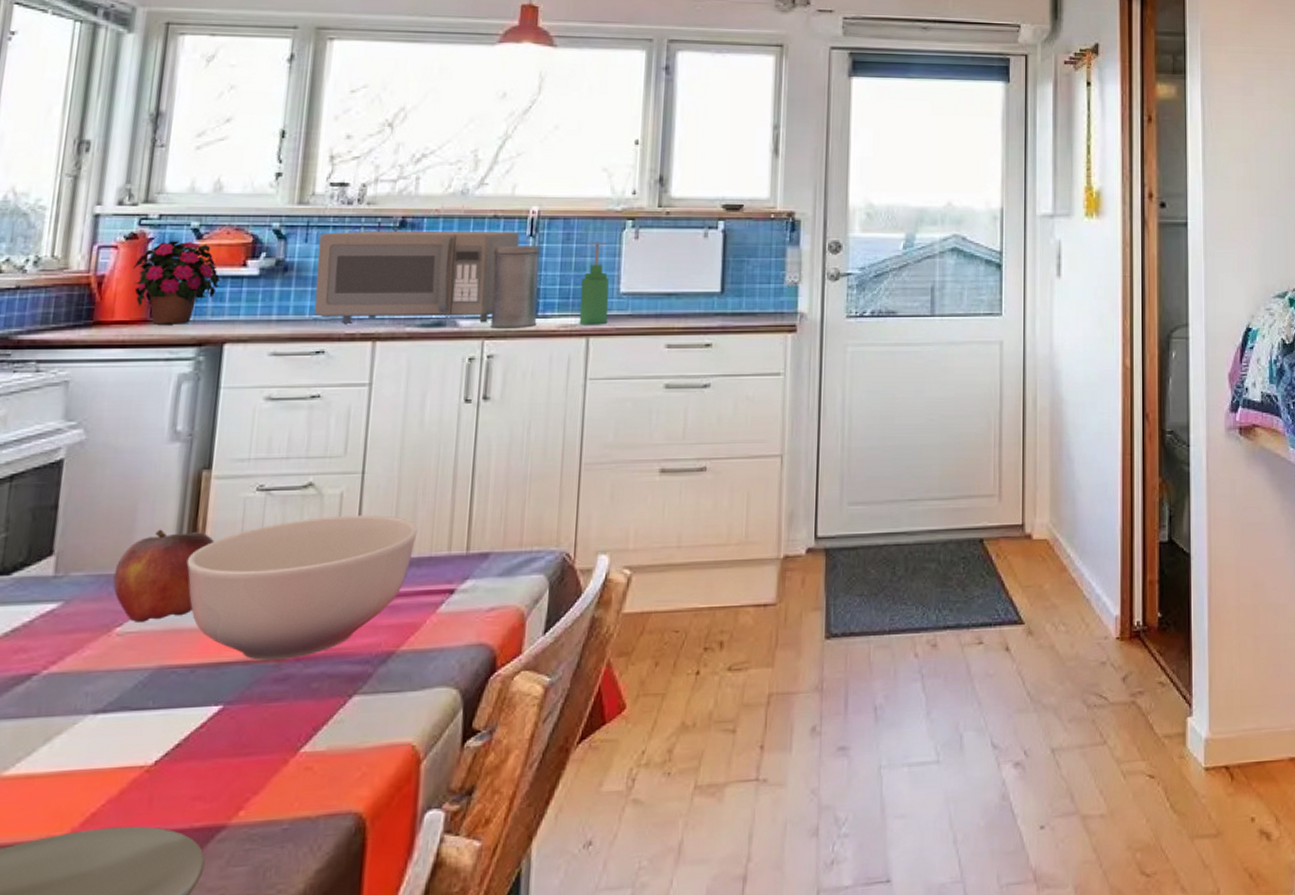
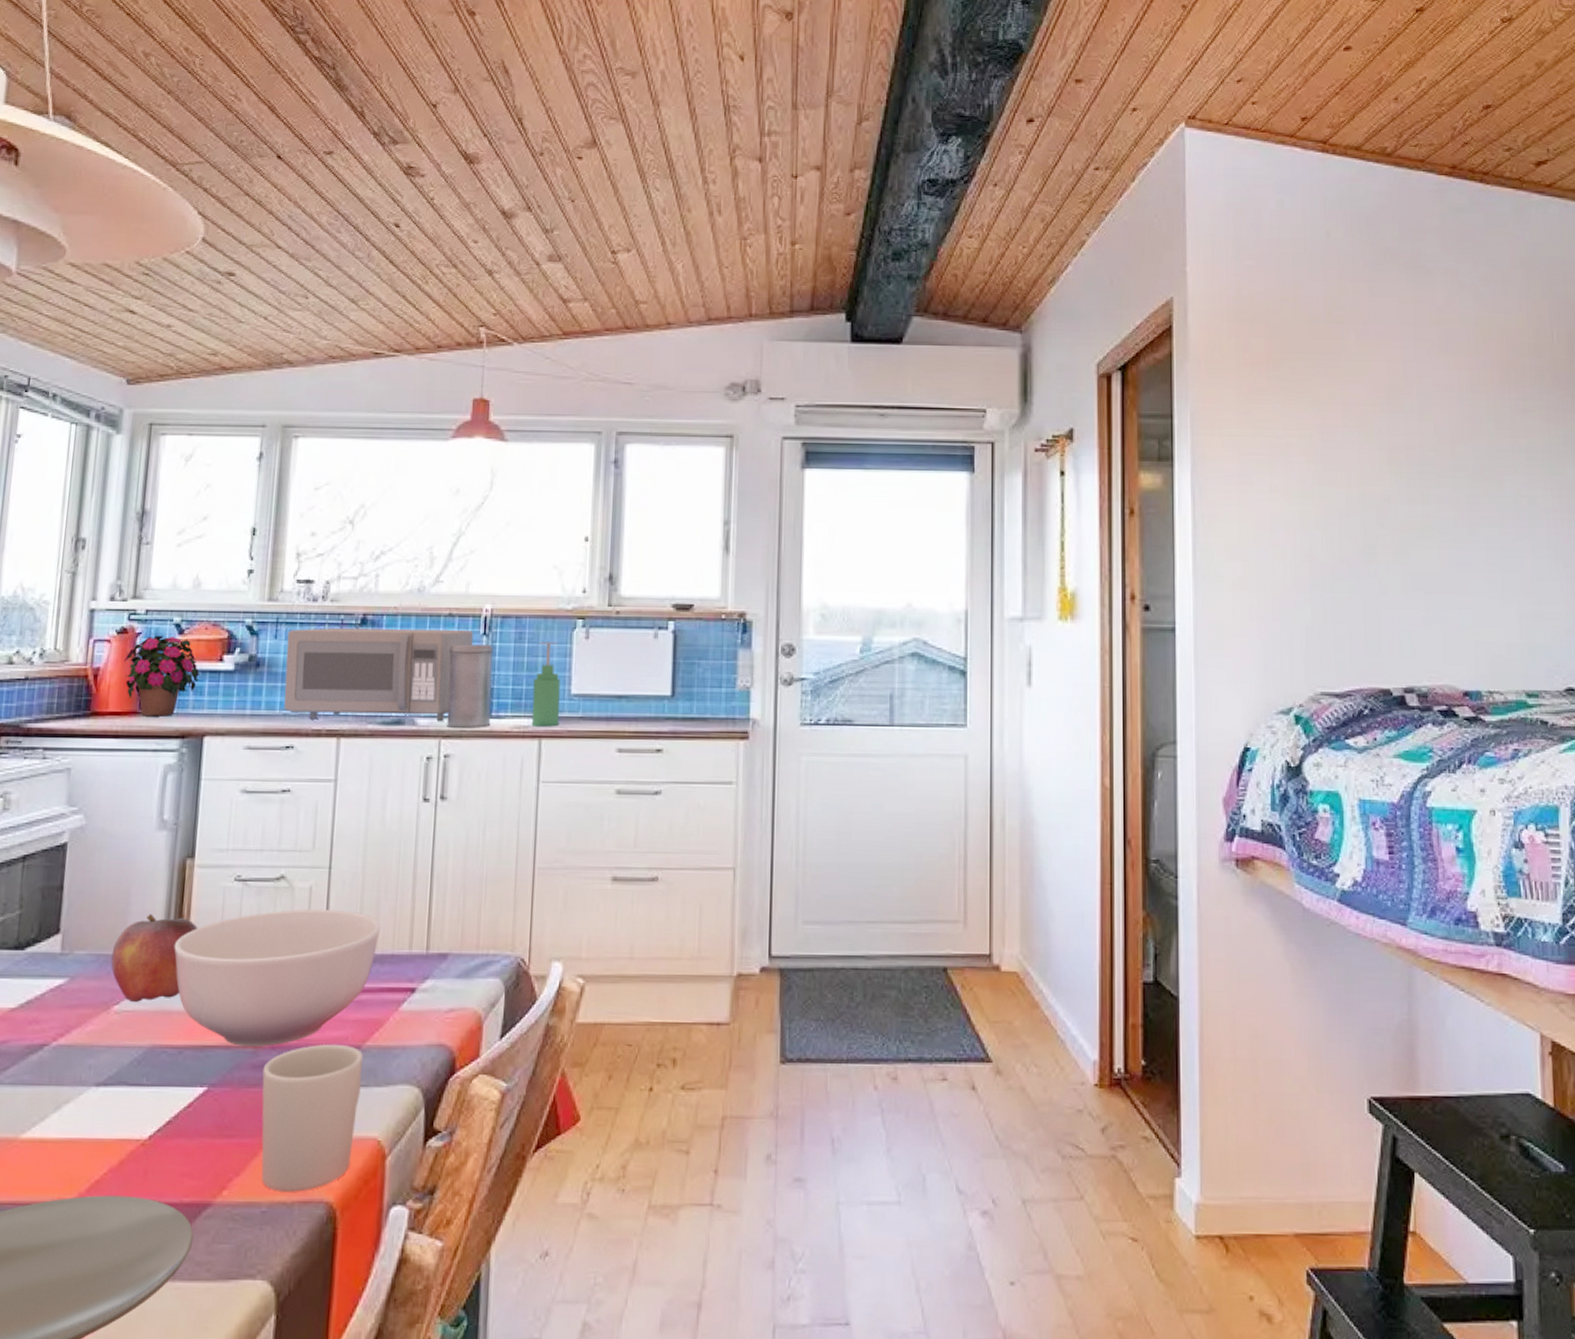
mug: none [282,652,398,807] -> present [261,1045,364,1192]

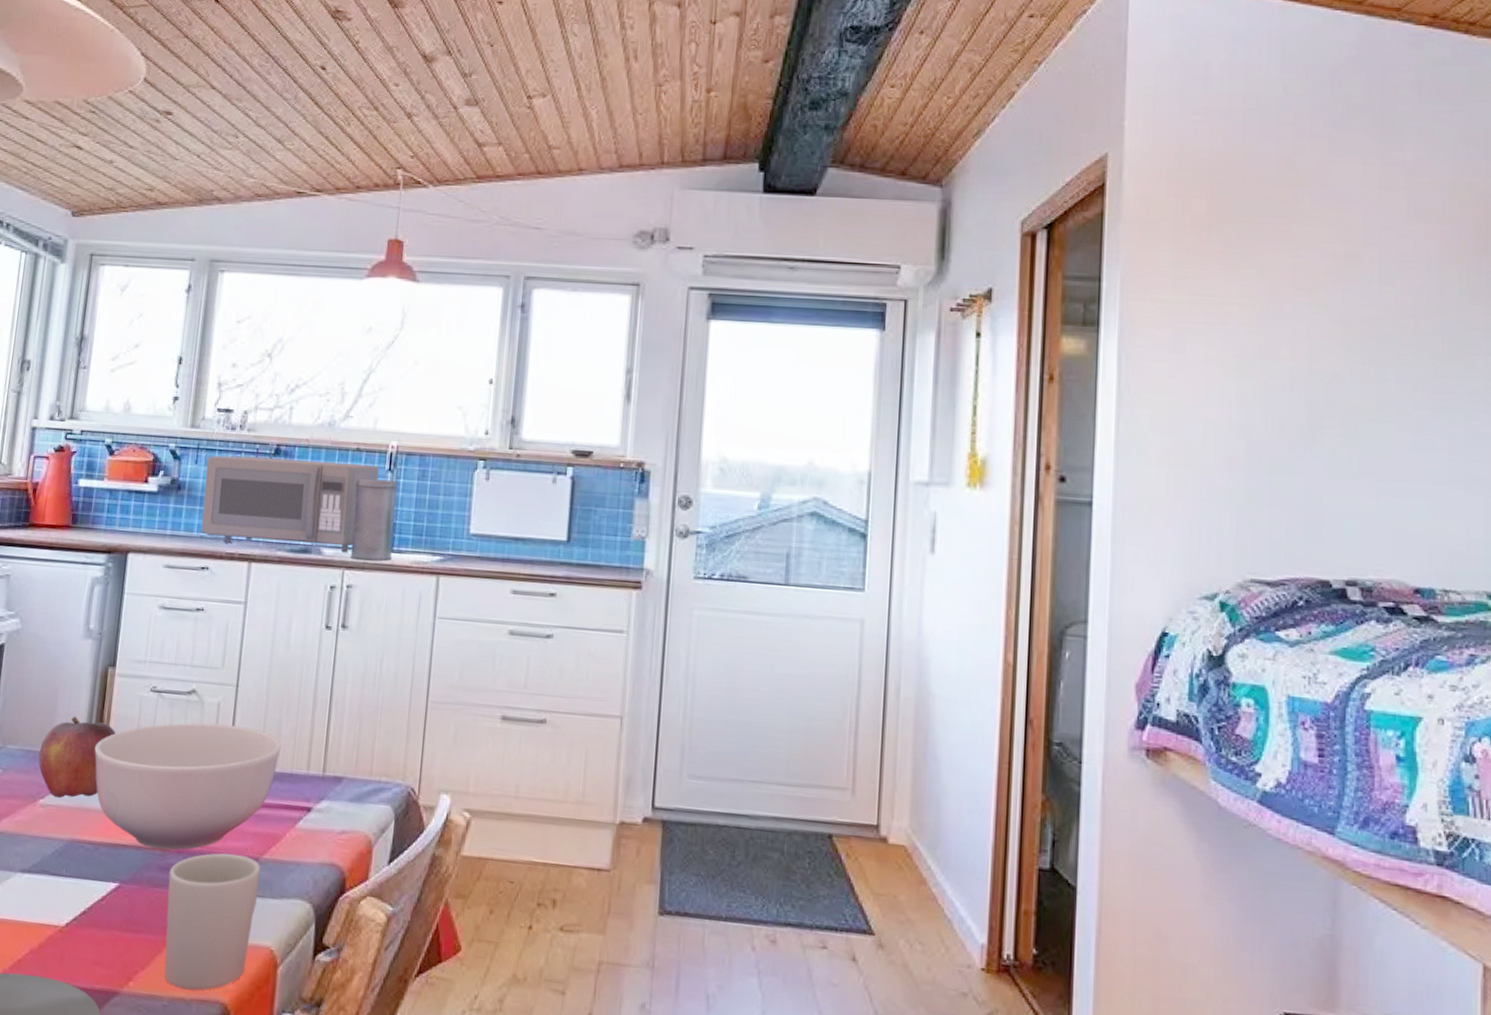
potted flower: present [123,635,199,717] -> none [59,455,126,532]
soap dispenser: present [531,641,560,728] -> none [430,480,460,565]

